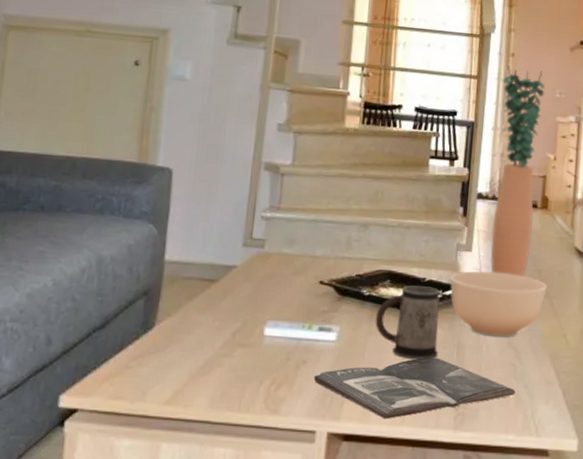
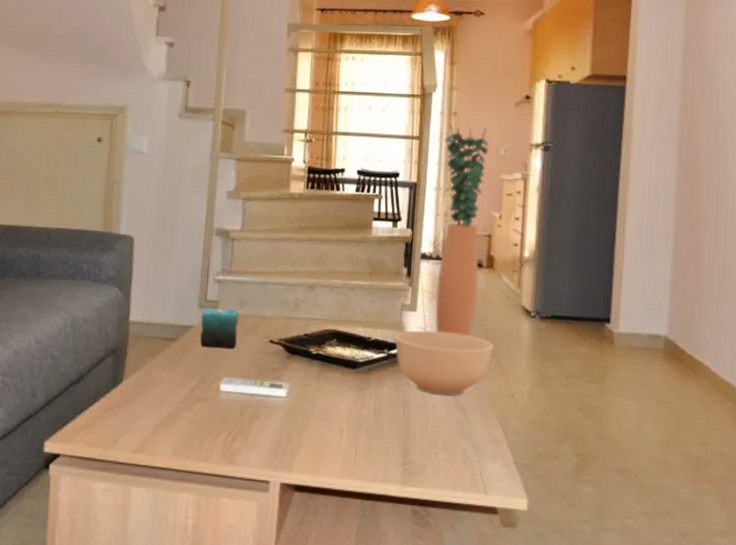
candle: none [243,246,288,290] -> present [200,307,239,349]
magazine: present [314,357,516,420] -> none [266,414,463,473]
mug: present [375,285,440,359] -> none [323,344,386,416]

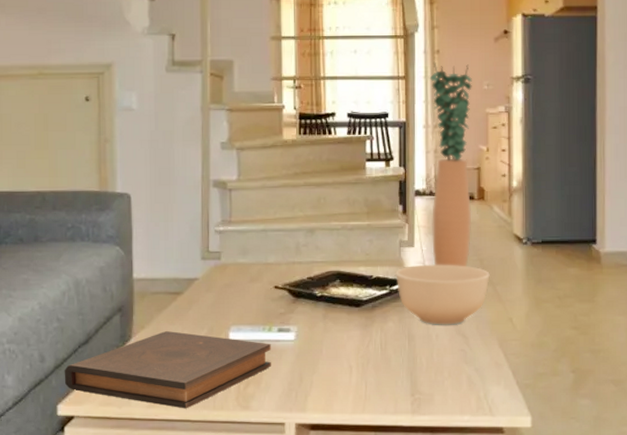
book: none [53,377,262,458] -> present [64,331,271,409]
candle: present [200,307,239,349] -> none [205,258,243,298]

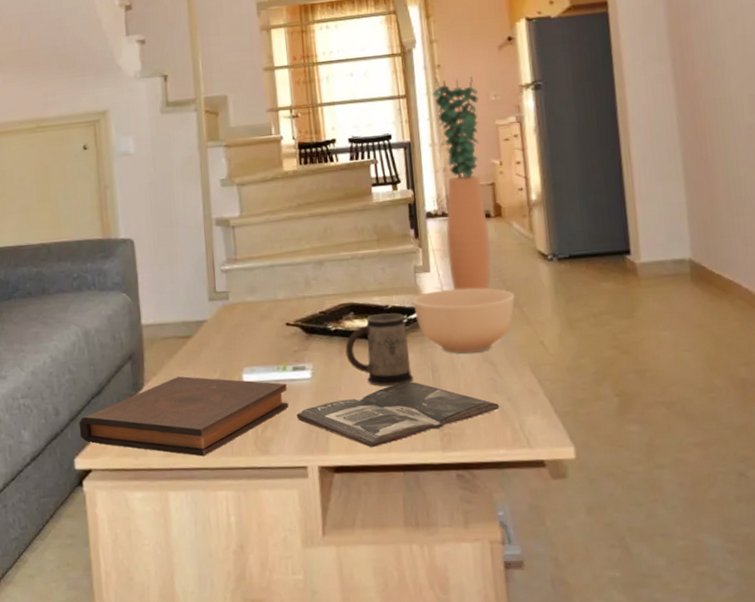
magazine: none [278,349,468,409] -> present [296,381,500,448]
mug: none [329,283,390,351] -> present [345,313,413,386]

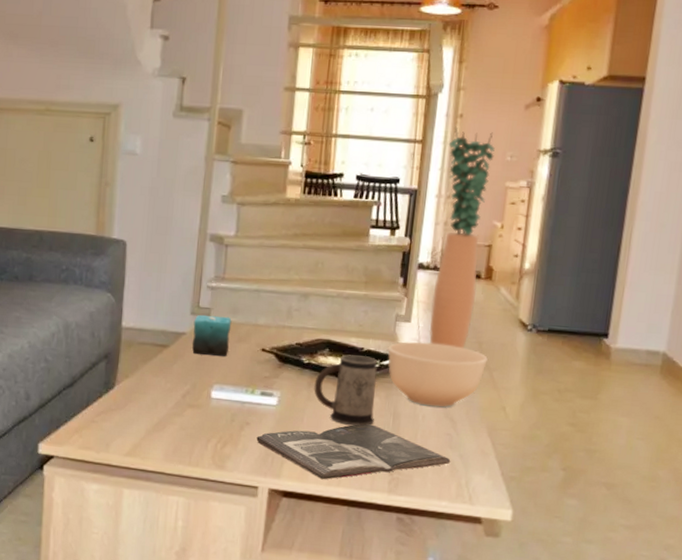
book: present [79,376,289,457] -> none [47,382,252,462]
candle: none [213,297,253,339] -> present [192,314,232,356]

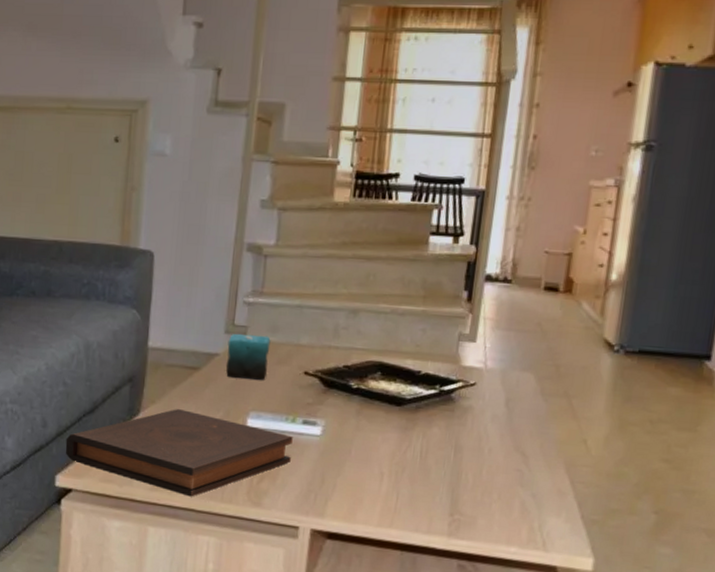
book: none [47,382,252,462] -> present [65,409,293,497]
magazine: present [256,424,451,480] -> none [297,457,522,521]
mug: present [314,354,378,426] -> none [363,378,437,460]
bowl: present [388,341,488,408] -> none [449,364,566,440]
vase: present [429,126,495,349] -> none [497,117,577,373]

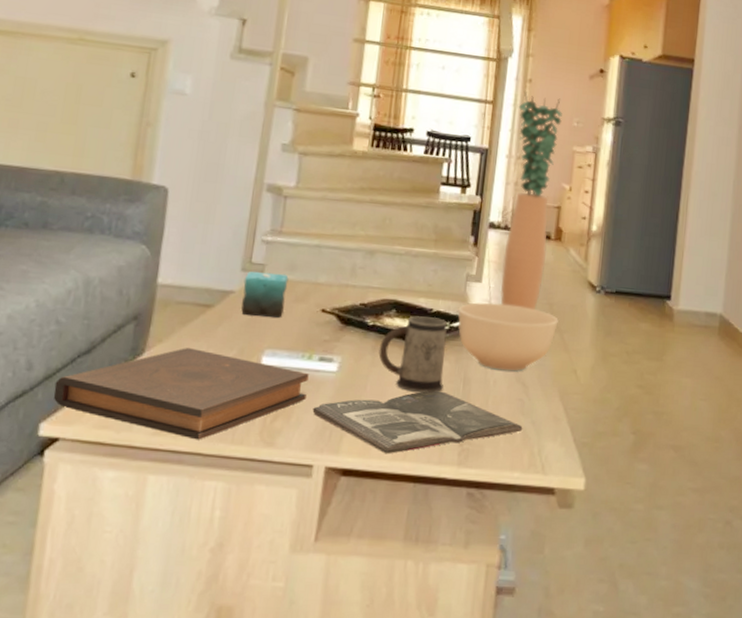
magazine: none [297,457,522,521] -> present [312,390,523,454]
mug: none [363,378,437,460] -> present [378,316,448,393]
bowl: none [449,364,566,440] -> present [458,302,559,371]
vase: none [497,117,577,373] -> present [500,90,562,311]

